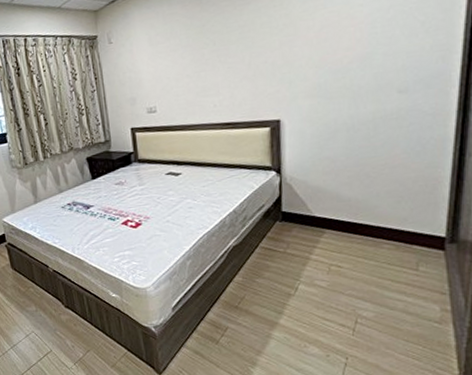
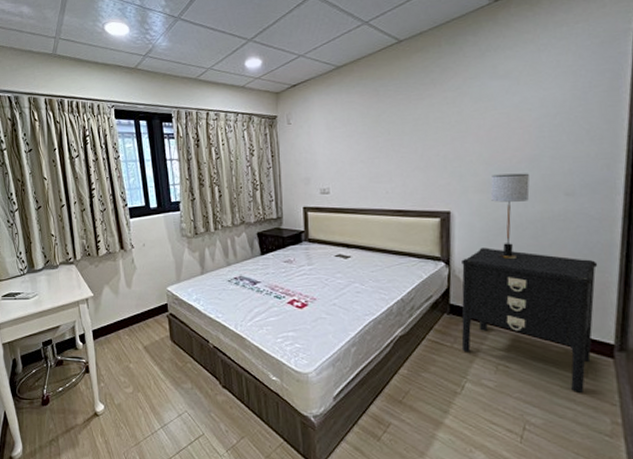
nightstand: none [293,153,431,285] -> present [461,247,598,393]
table lamp: none [321,73,361,163] -> present [490,173,530,260]

